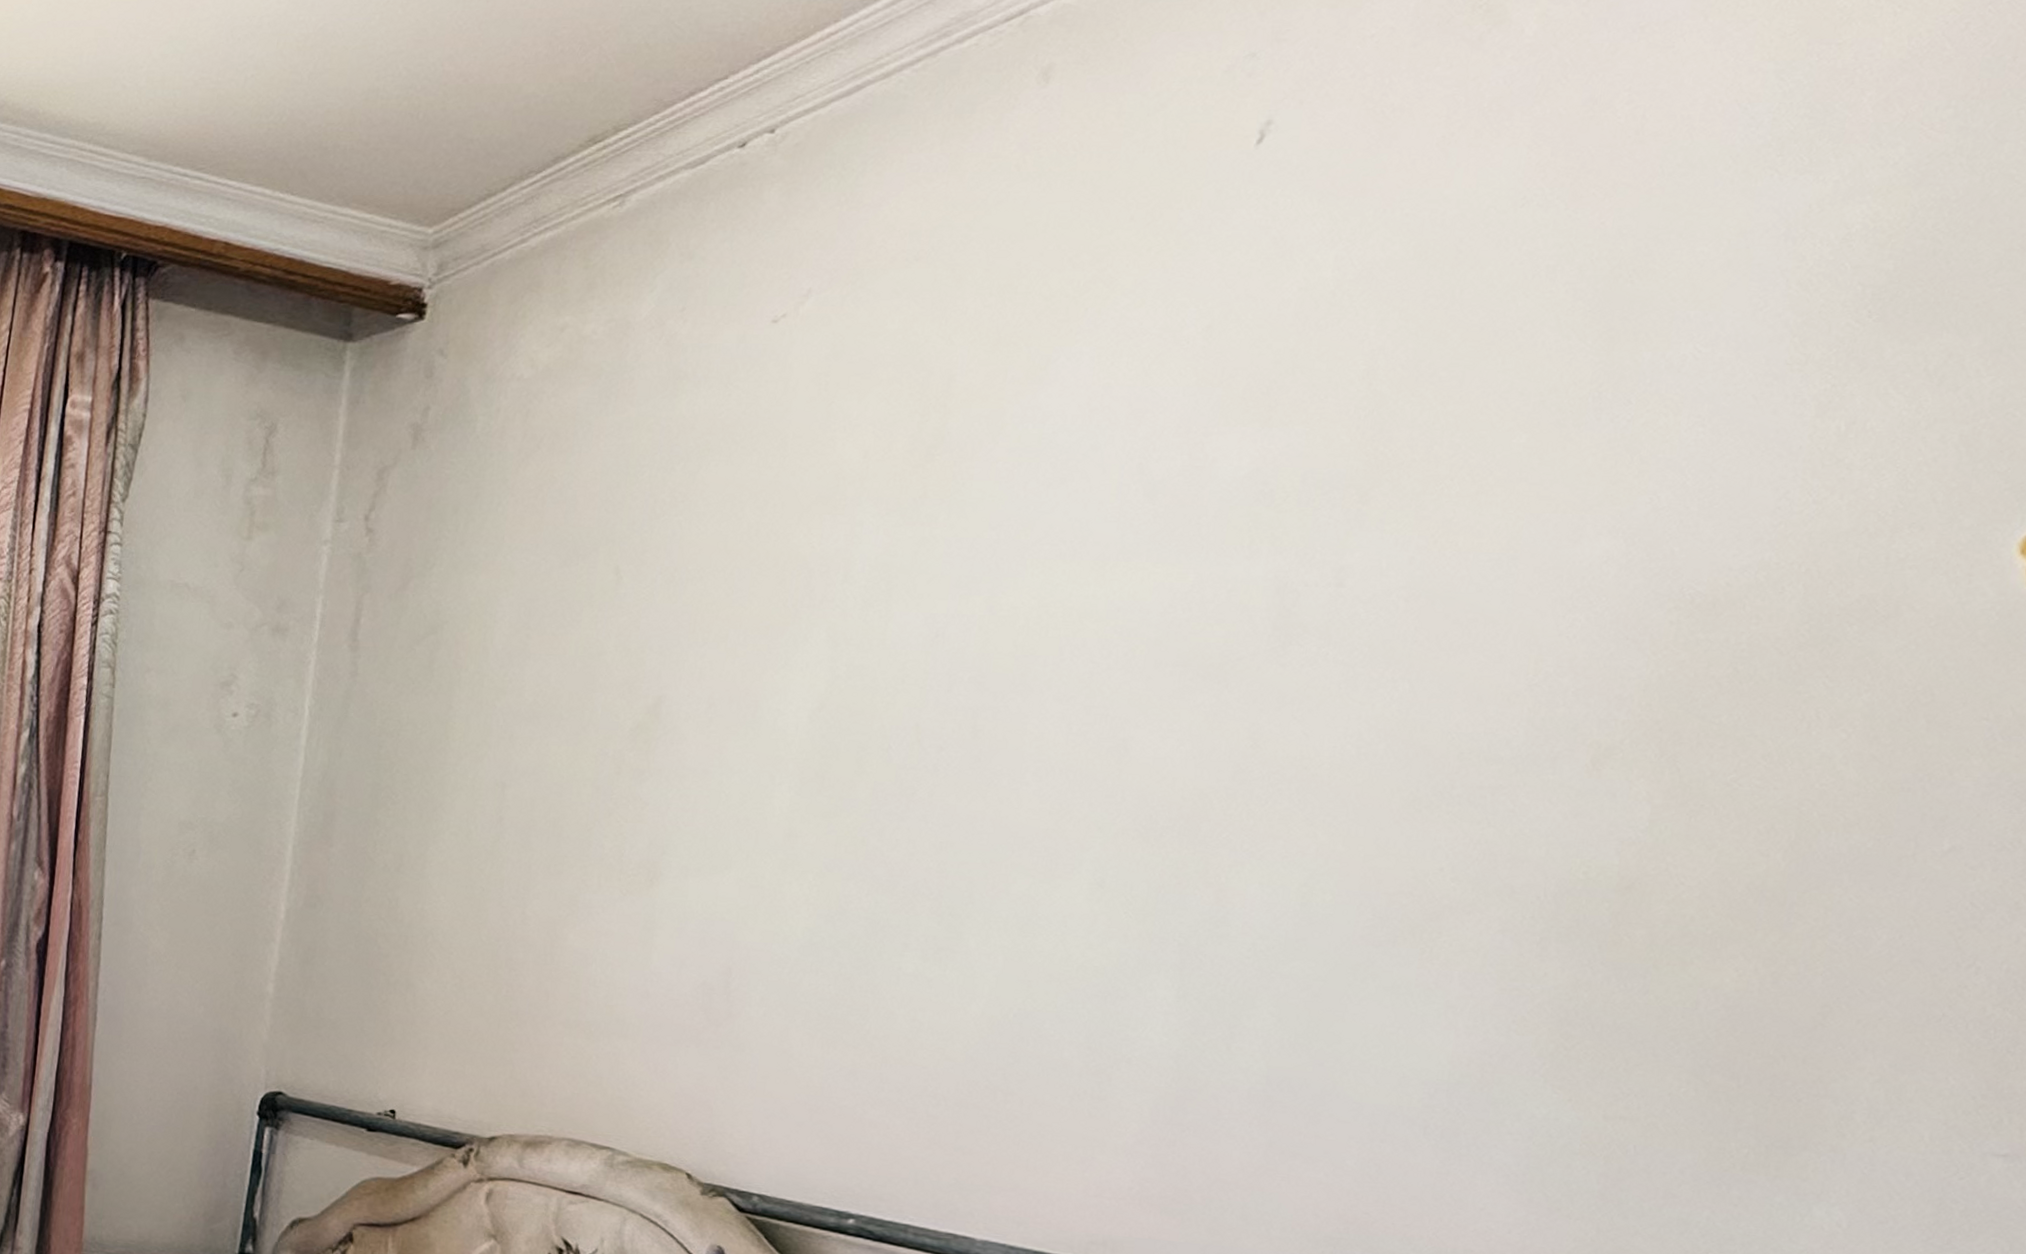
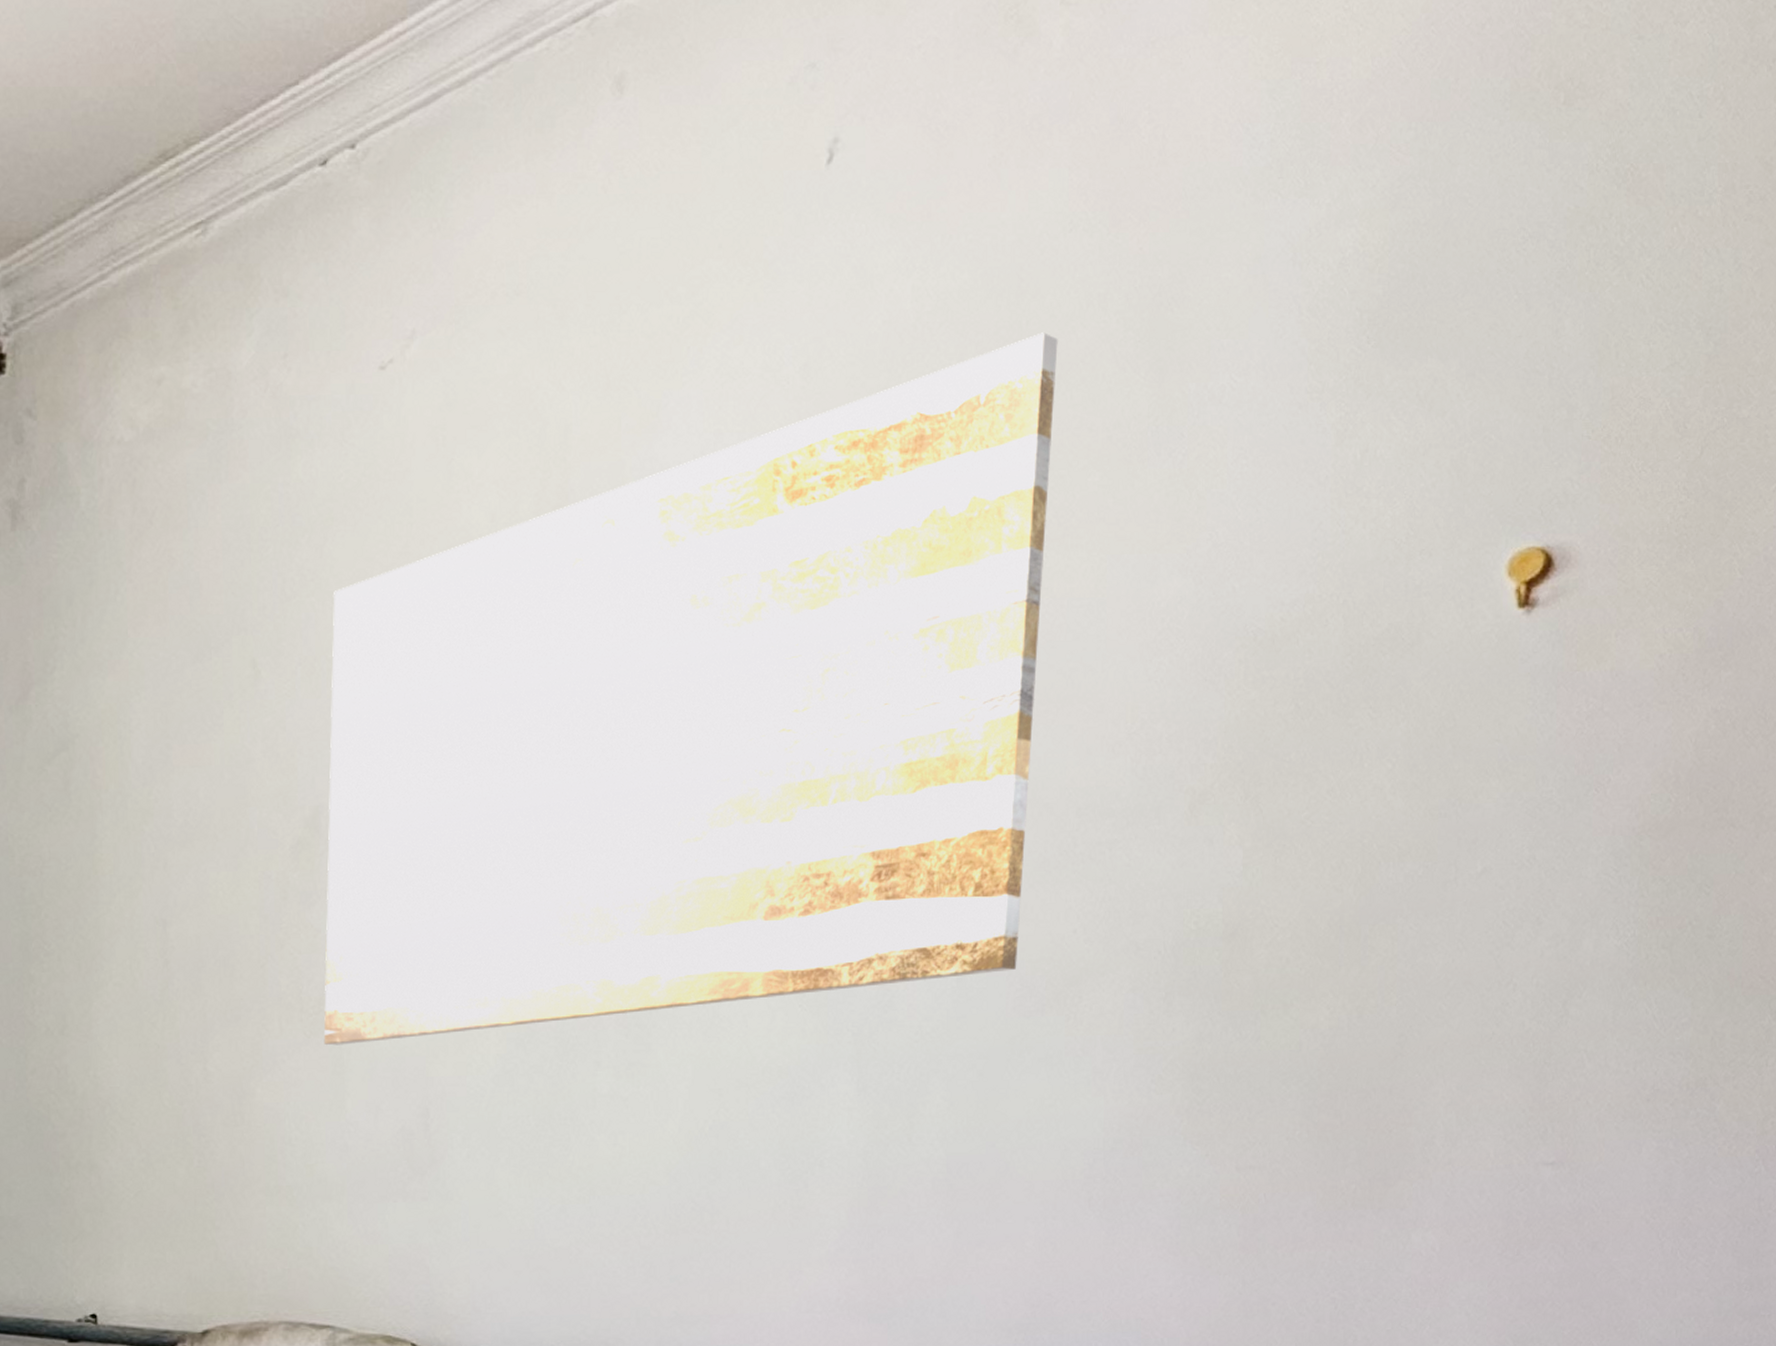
wall art: none [638,301,1495,905] -> present [323,332,1058,1046]

